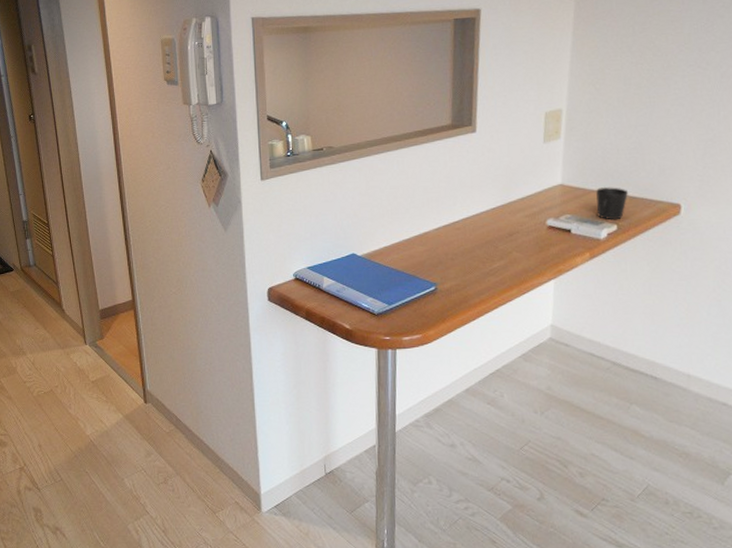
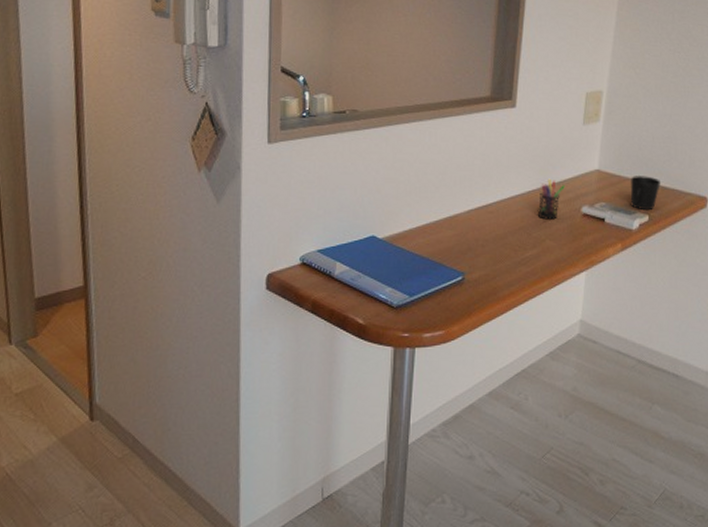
pen holder: none [503,195,530,233] -> present [537,178,566,220]

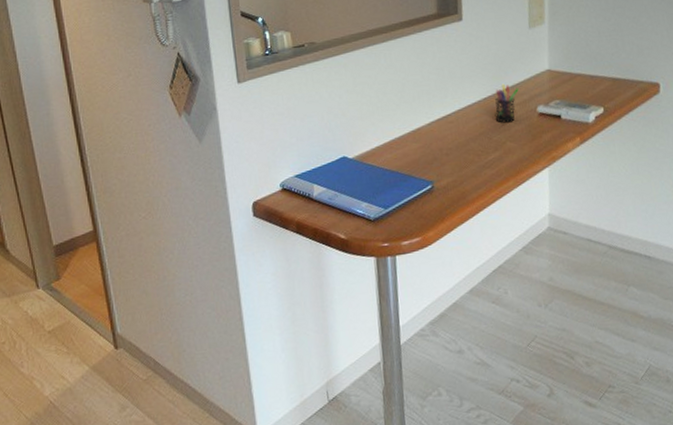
cup: present [630,176,660,211] -> none [581,69,612,103]

